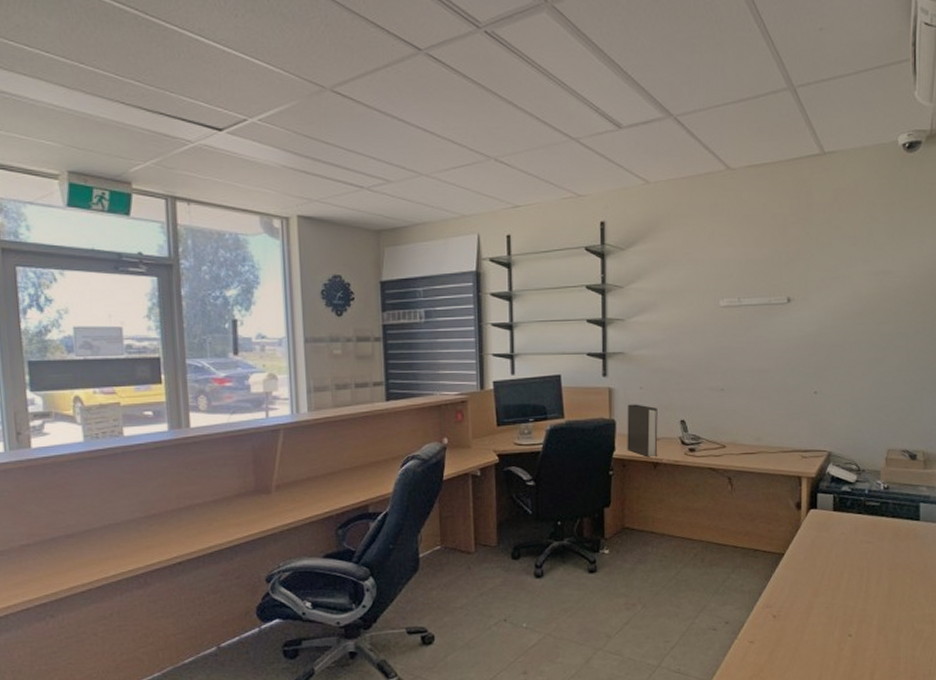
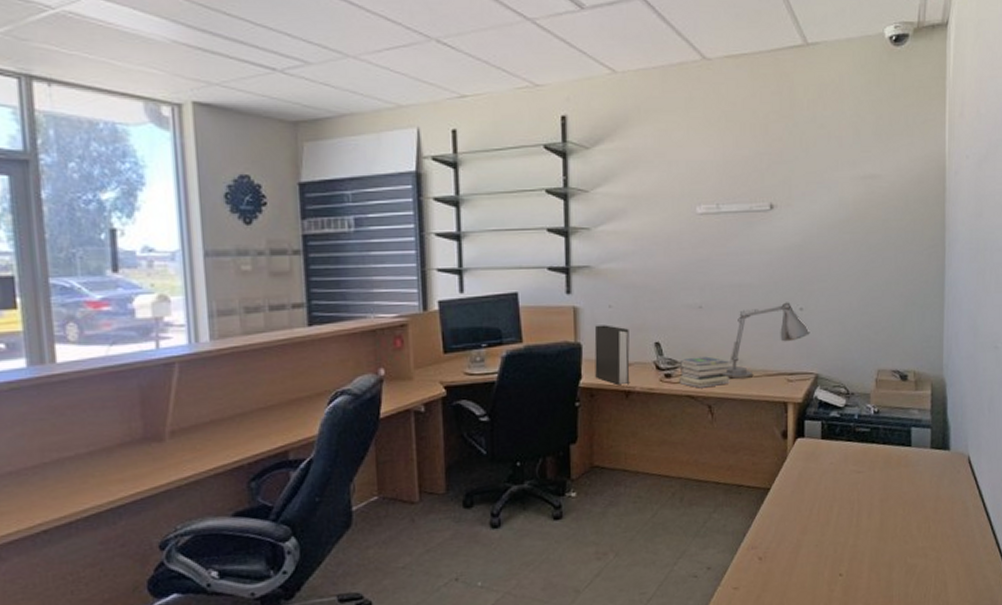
books: none [702,433,748,462] -> present [679,356,730,388]
desk lamp: none [739,387,824,455] -> present [720,303,810,380]

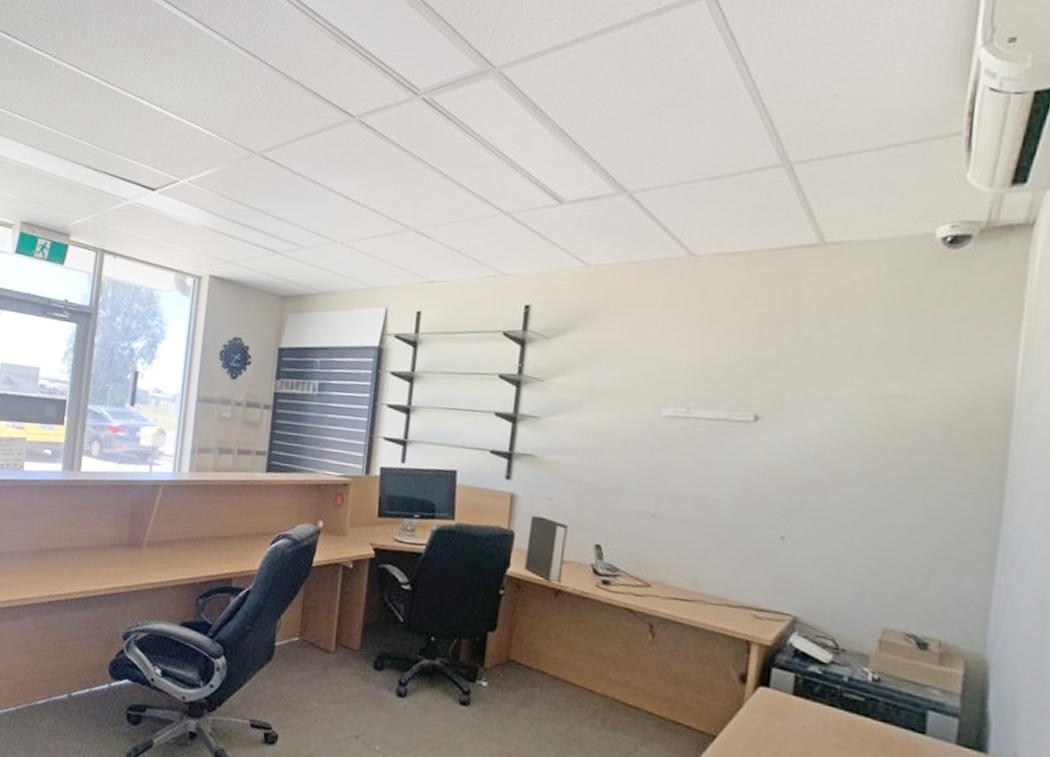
books: present [679,356,730,388] -> none [618,568,682,605]
desk lamp: present [720,303,810,380] -> none [668,528,792,605]

